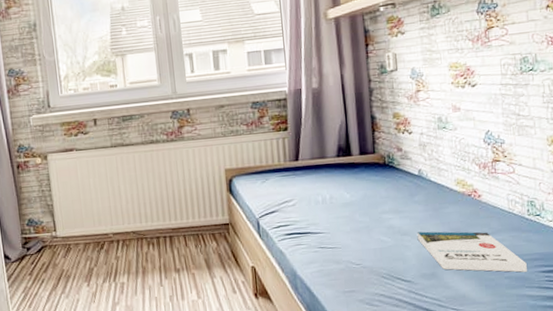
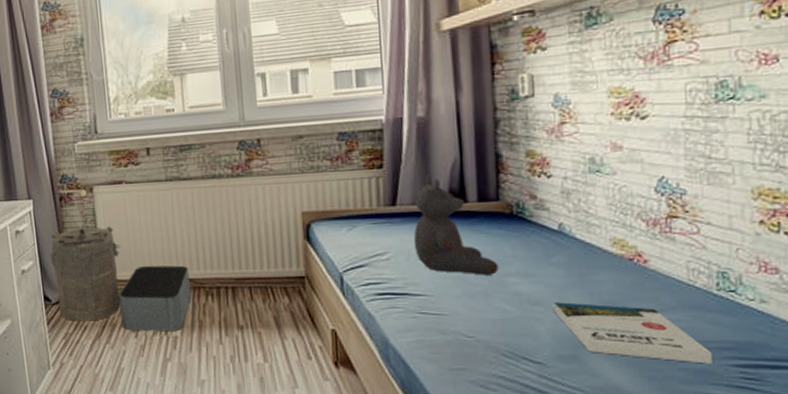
laundry hamper: none [9,189,74,276] -> present [50,226,121,322]
storage bin: none [72,220,135,280] -> present [119,265,191,331]
teddy bear: none [312,135,377,214] -> present [413,175,499,275]

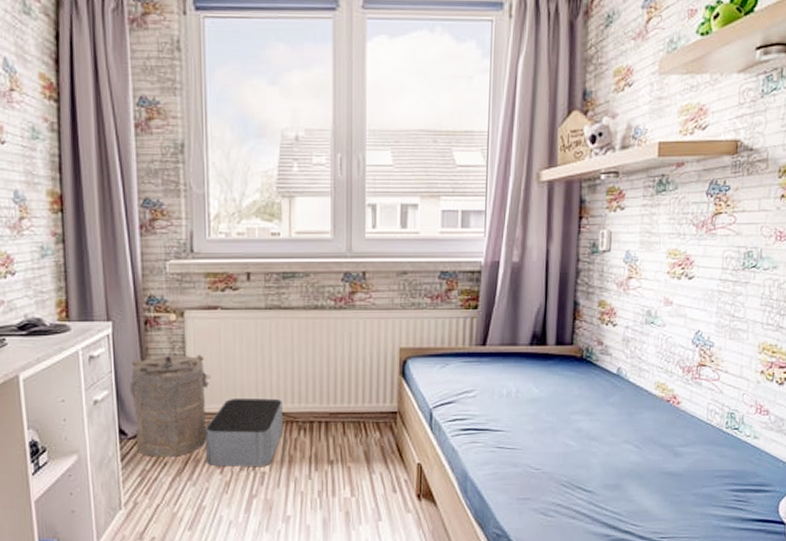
teddy bear: present [413,175,499,275] -> none [498,318,567,413]
book: present [553,302,712,364] -> none [605,437,717,490]

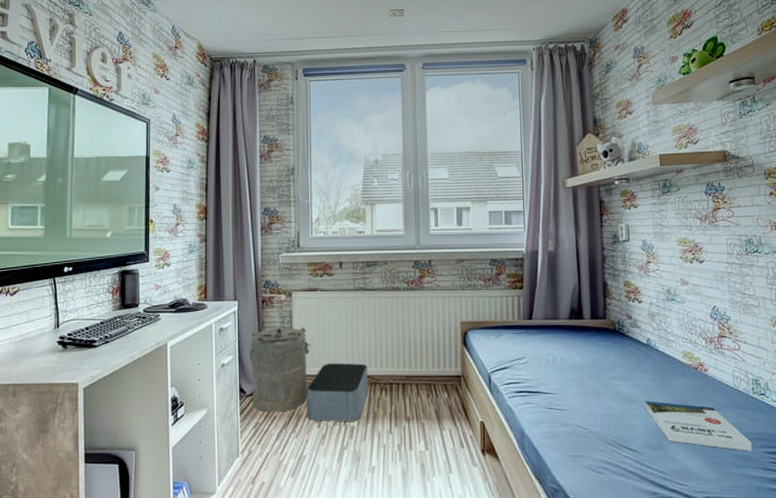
book: none [605,437,717,490] -> present [644,401,752,451]

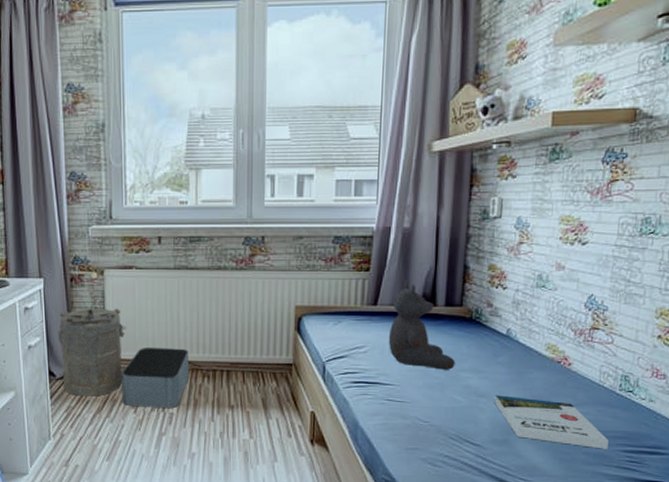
teddy bear: none [544,296,606,378] -> present [388,280,456,370]

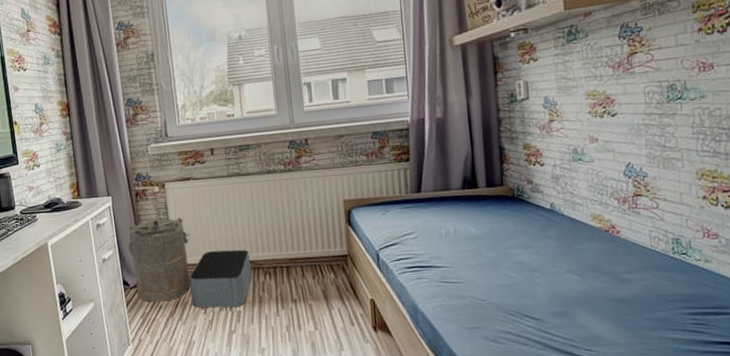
teddy bear: present [388,280,456,370] -> none [435,166,504,249]
book: present [494,395,609,449] -> none [547,268,671,314]

